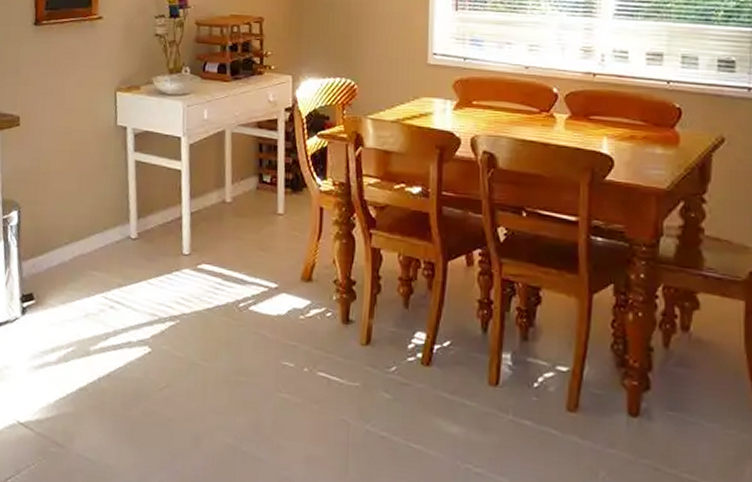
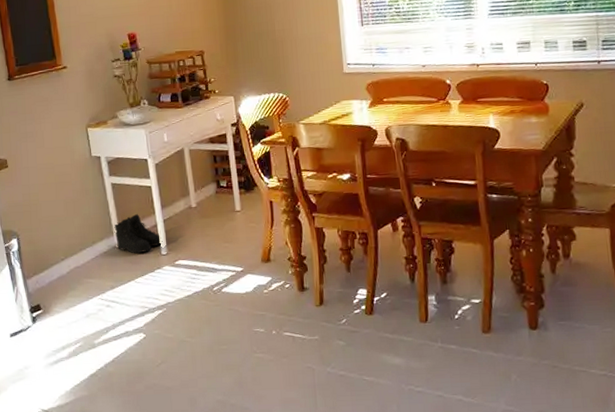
boots: none [131,200,186,249] -> present [114,213,163,254]

